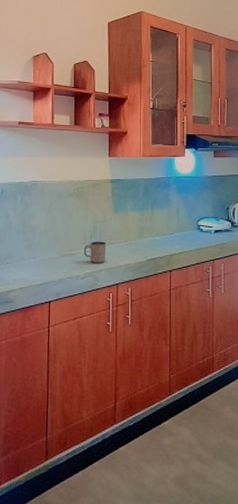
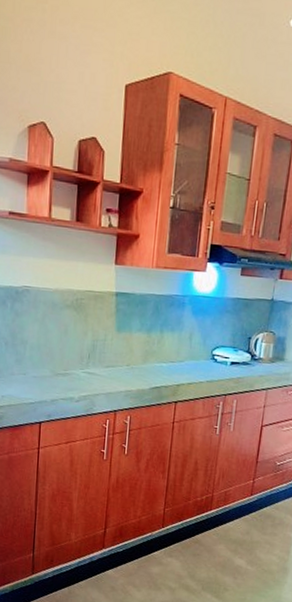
mug: present [84,241,107,264] -> none [80,362,106,388]

